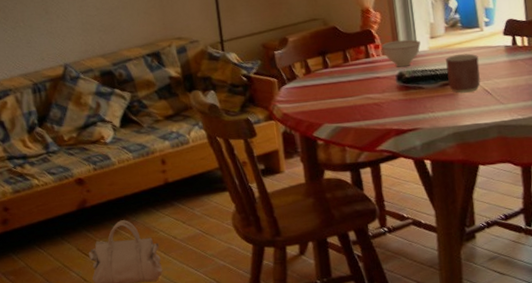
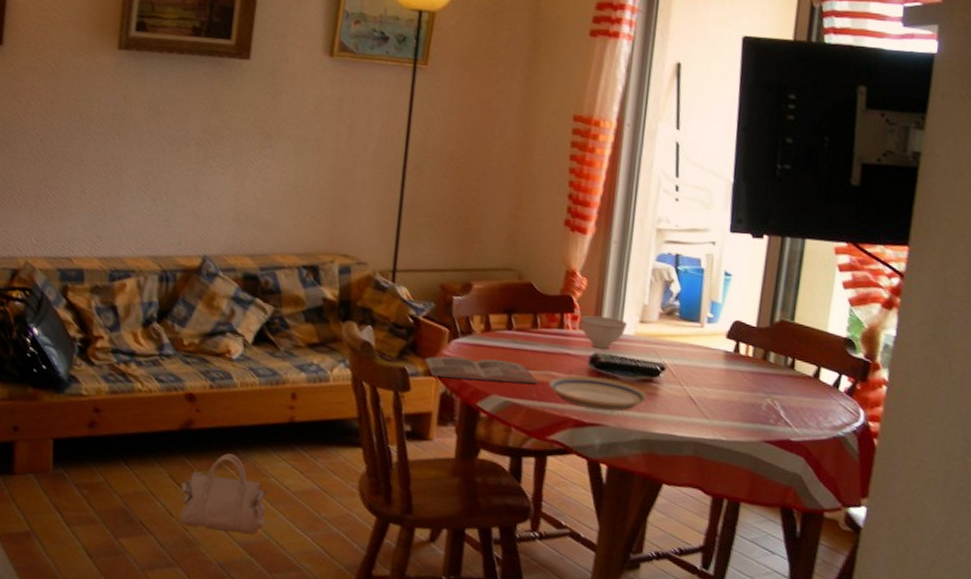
magazine: none [263,93,359,121] -> present [425,356,538,384]
plate: none [368,90,451,117] -> present [549,376,648,411]
mug: present [445,53,481,93] -> none [649,348,691,396]

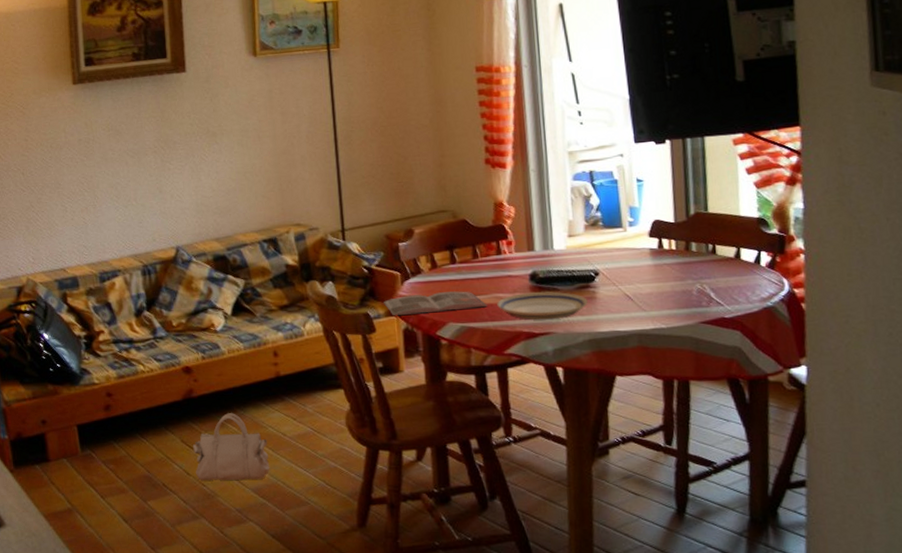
bowl: present [580,315,627,349] -> none [514,237,557,266]

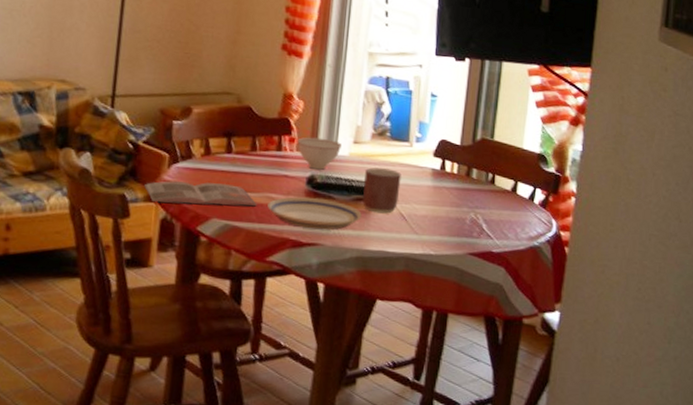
bowl: none [514,237,557,266] -> present [297,137,342,170]
mug: none [583,255,622,297] -> present [363,167,401,214]

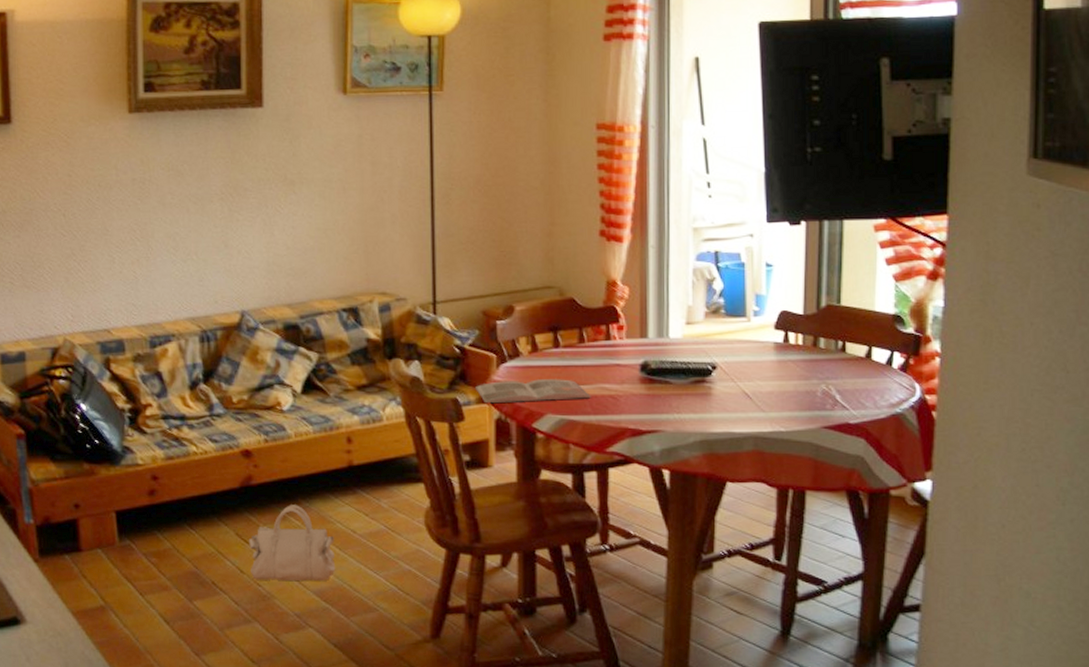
plate: present [267,197,362,230] -> none [602,385,702,416]
bowl: present [297,137,342,170] -> none [626,322,673,355]
mug: present [363,167,401,214] -> none [700,347,741,394]

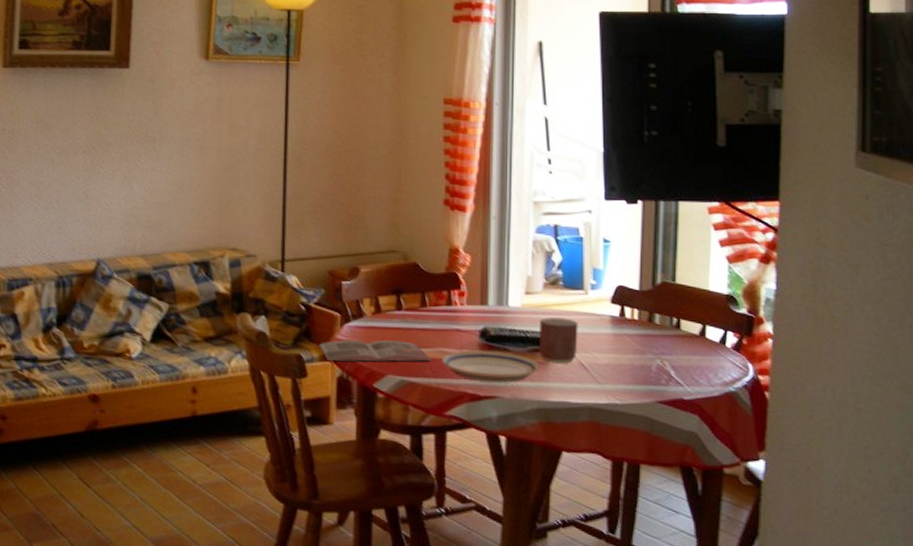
shoulder bag: present [249,505,336,582] -> none [90,451,175,530]
plate: none [602,385,702,416] -> present [442,350,539,383]
mug: none [700,347,741,394] -> present [538,317,578,364]

